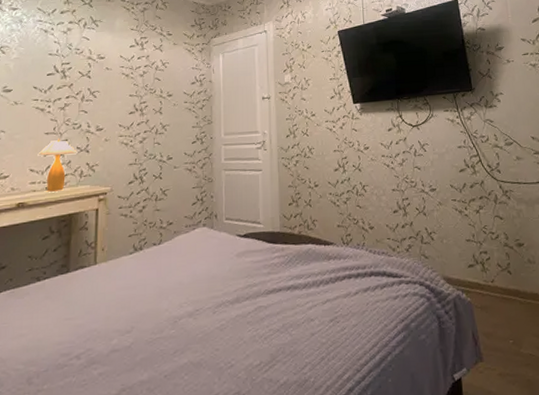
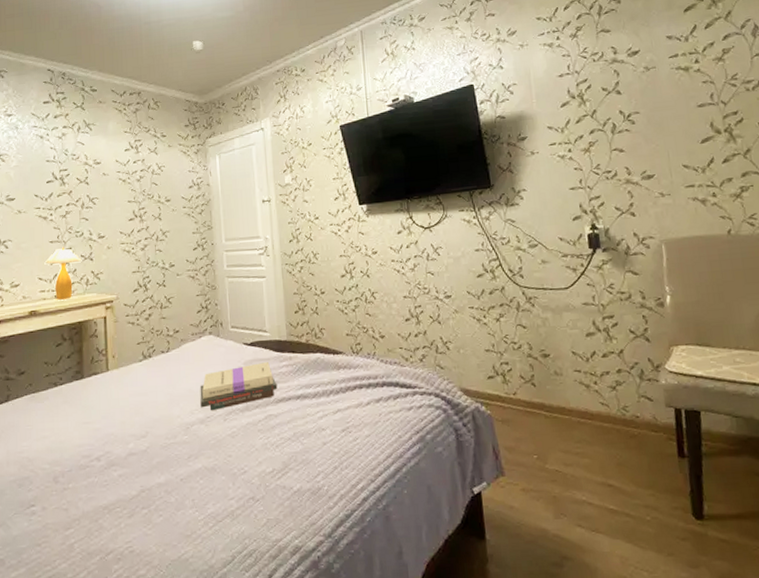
books: none [190,253,269,304] -> present [200,362,278,411]

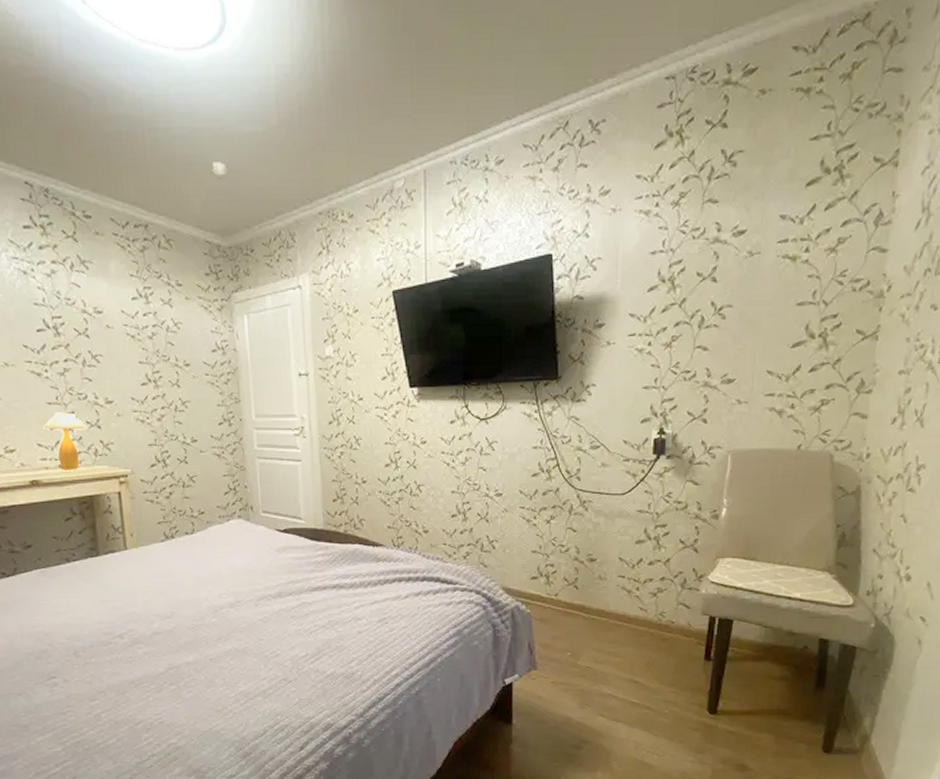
books: present [200,362,278,411] -> none [228,550,312,596]

